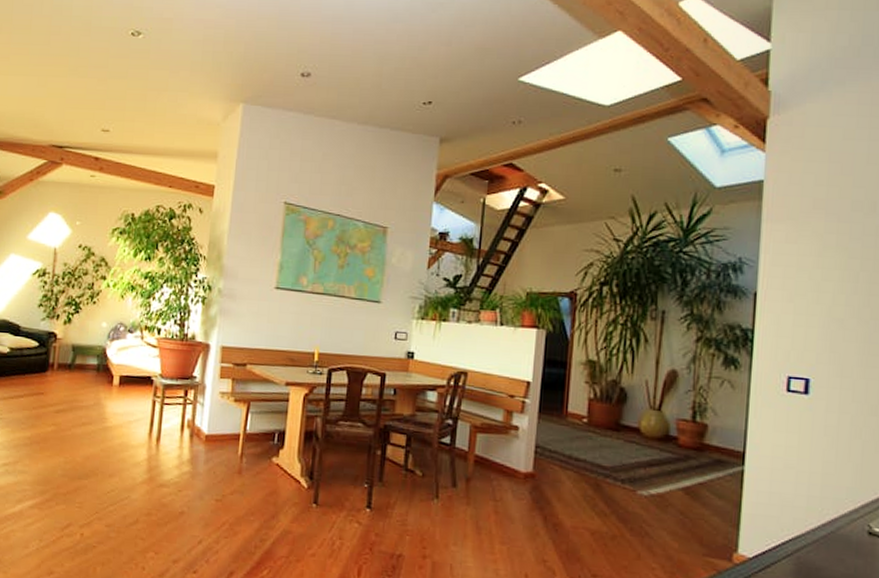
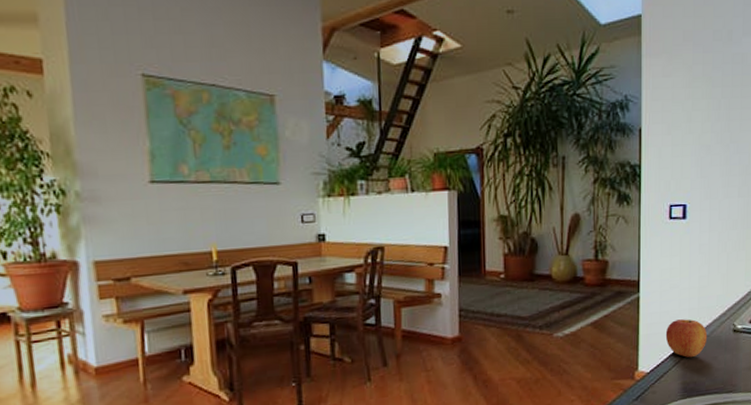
apple: none [775,505,832,554] -> present [665,319,708,358]

